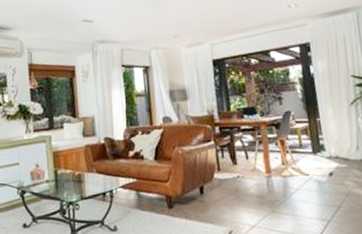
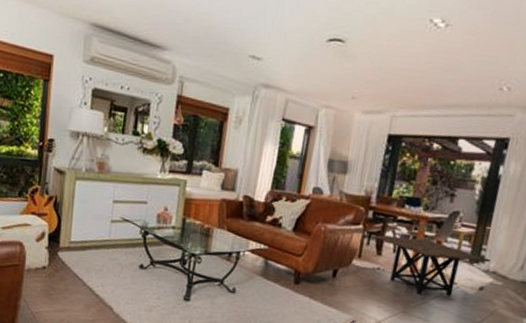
side table: none [225,141,330,193] -> present [373,235,490,296]

